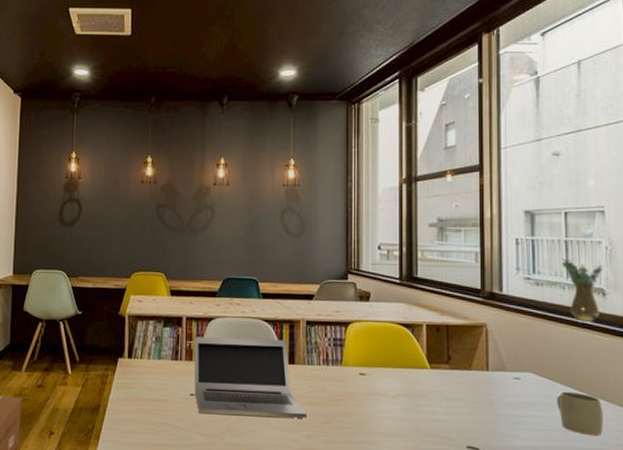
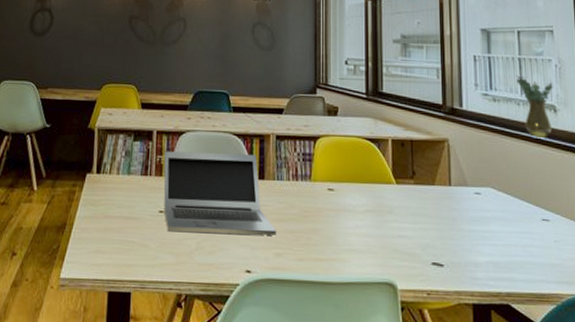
mug: present [557,391,604,436] -> none [515,206,559,250]

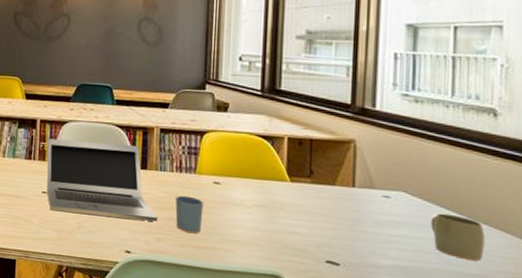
mug: none [293,205,319,246] -> present [175,195,204,234]
mug: none [515,206,559,250] -> present [431,213,486,261]
vase: present [516,75,553,139] -> none [447,75,496,145]

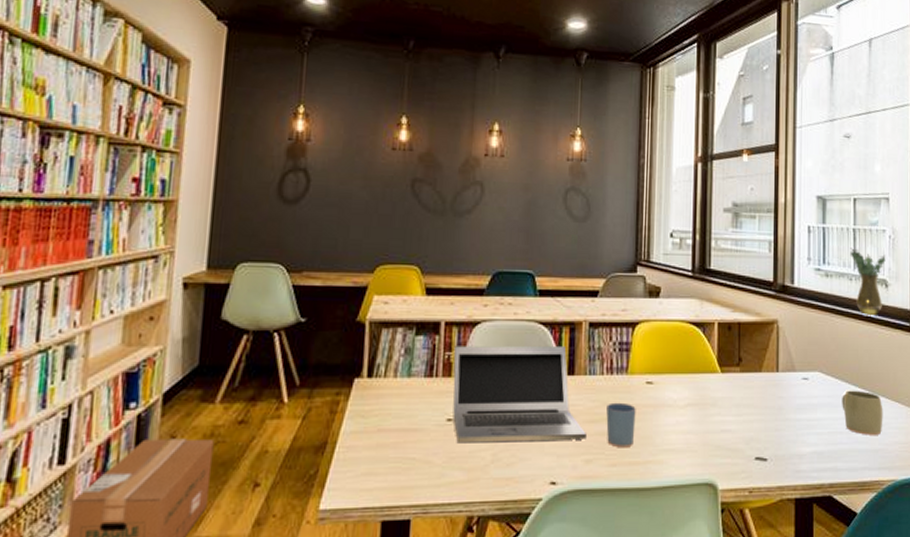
vase: none [447,75,496,145] -> present [850,248,886,316]

